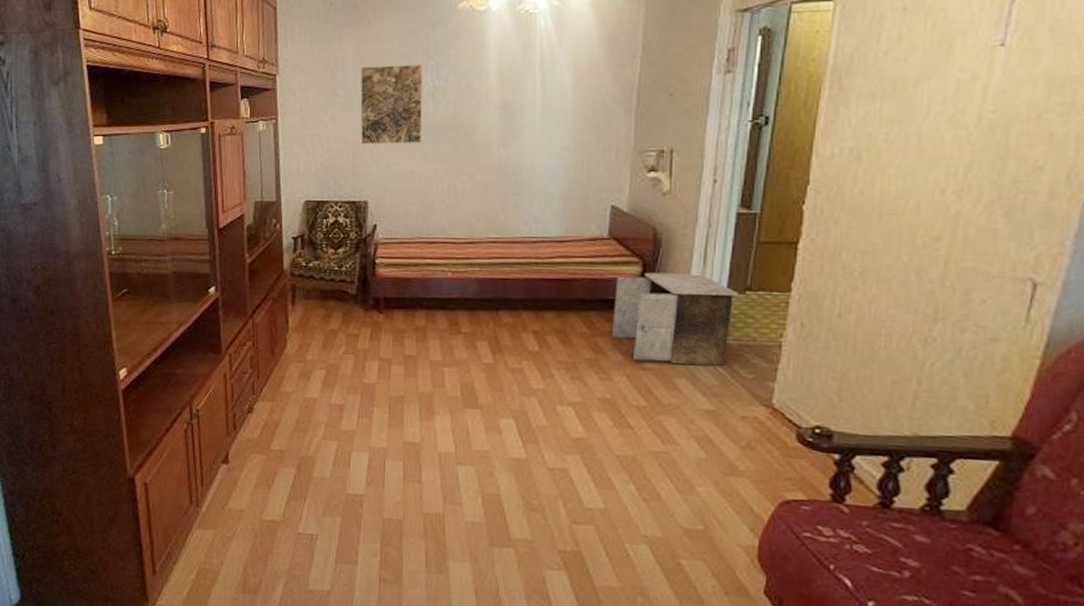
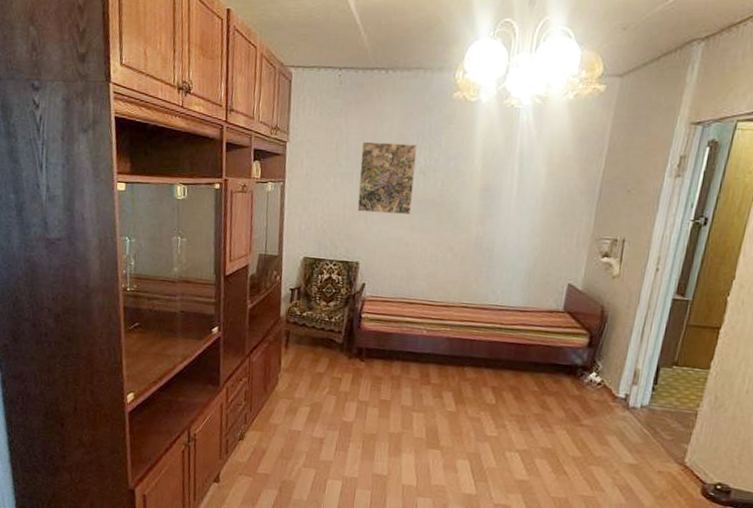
nightstand: present [611,272,739,366] -> none [557,343,667,428]

